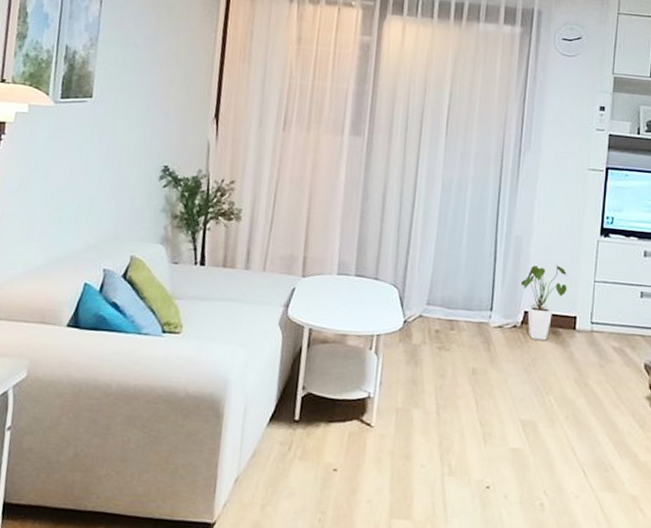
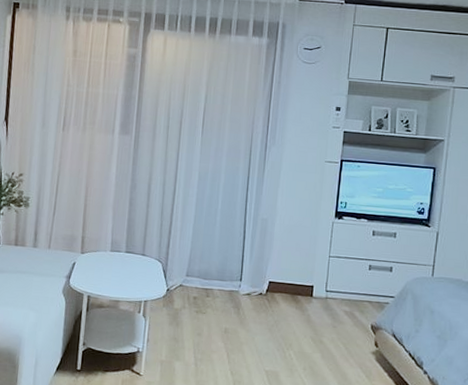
house plant: present [520,265,567,341] -> none [266,243,306,306]

